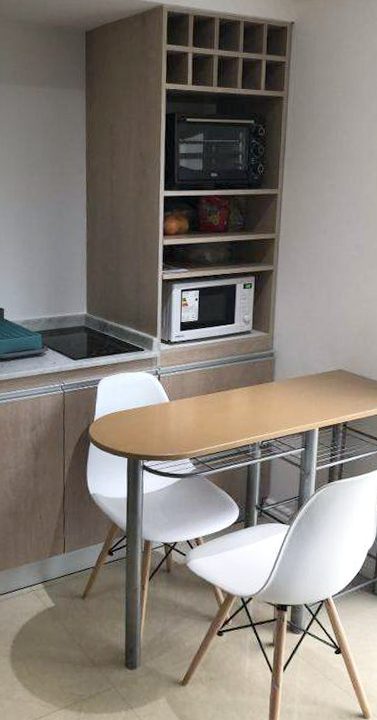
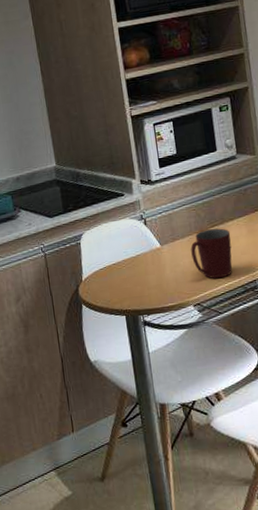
mug: none [196,393,234,438] -> present [190,228,233,279]

